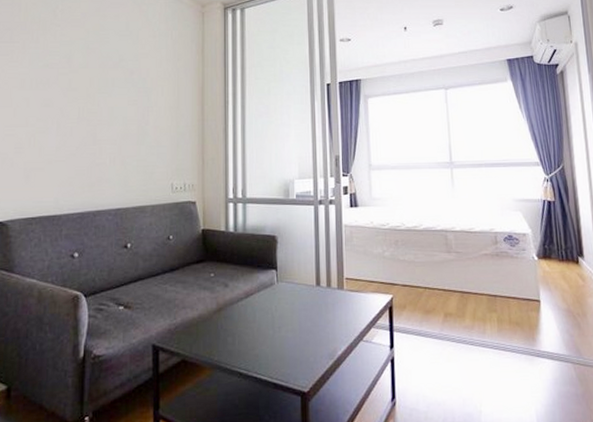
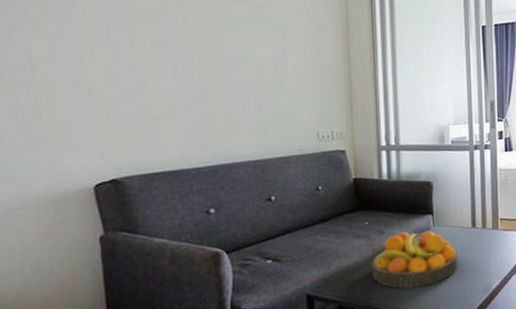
fruit bowl: none [216,285,301,347] -> present [372,231,458,289]

